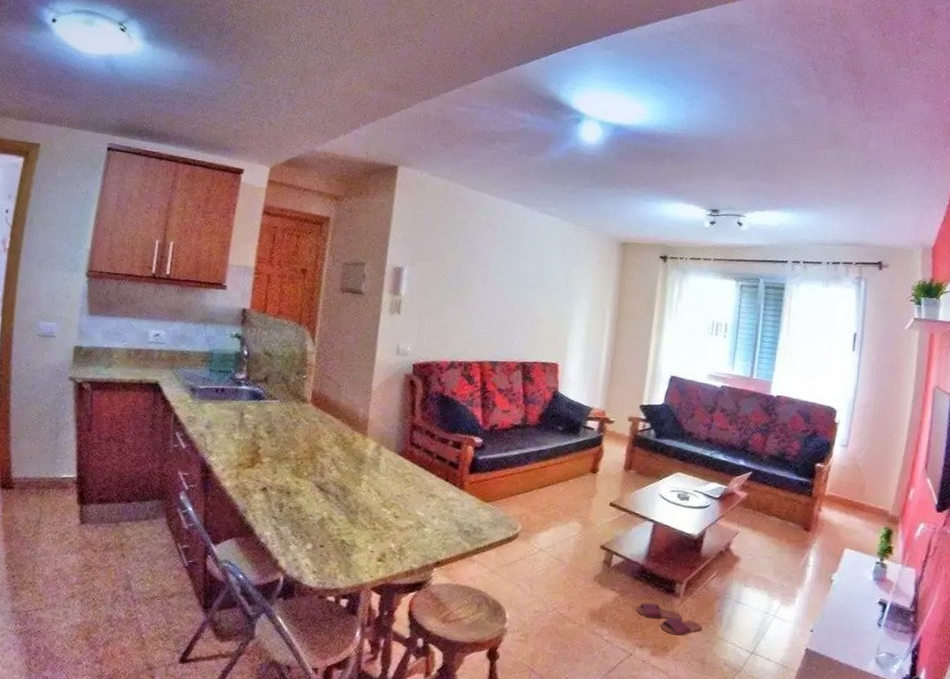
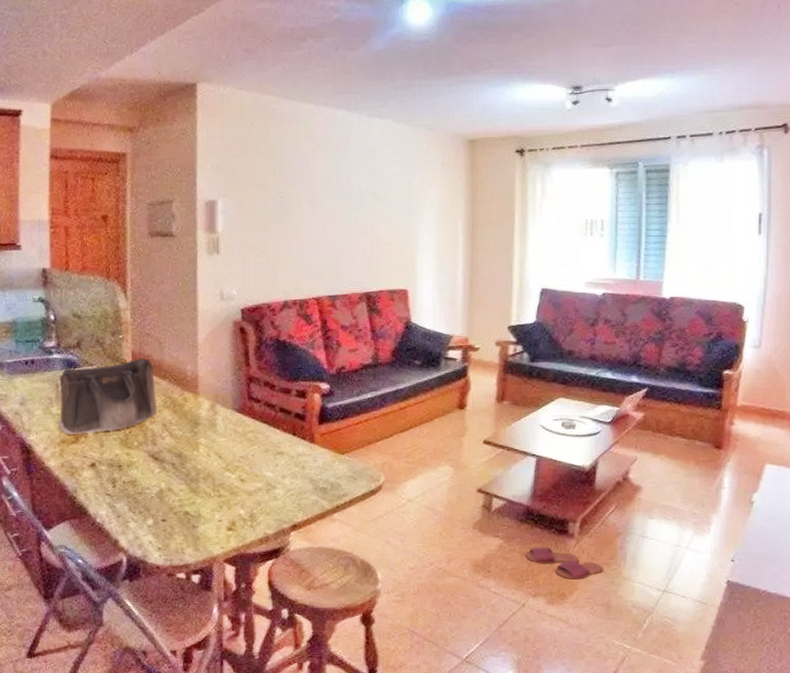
saddlebag: none [236,398,330,460] -> present [56,358,157,435]

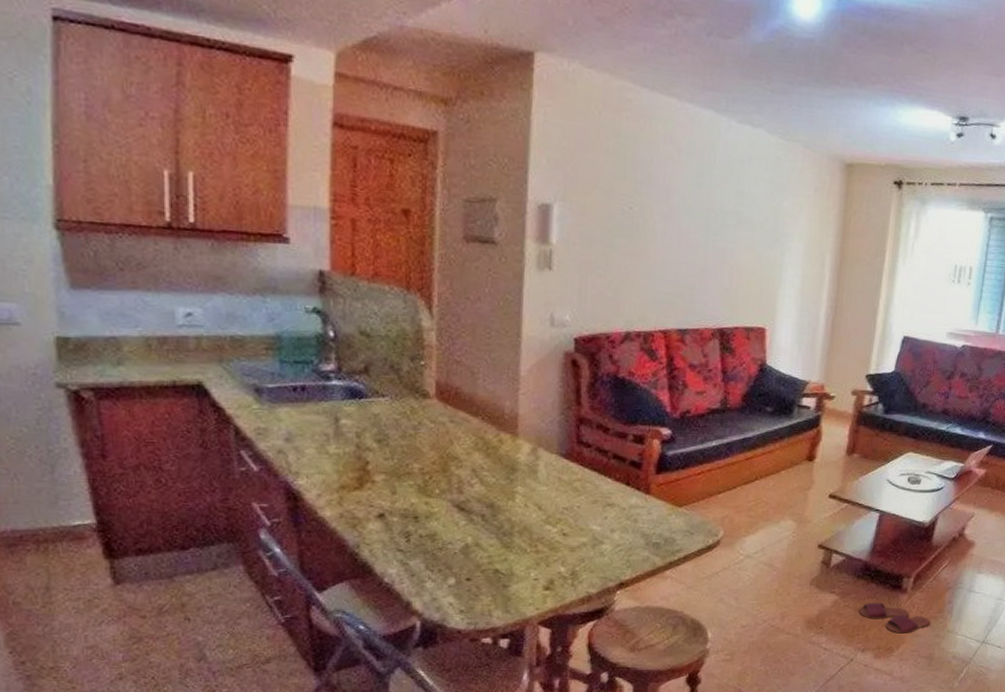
saddlebag: present [56,358,157,435] -> none [334,390,465,480]

